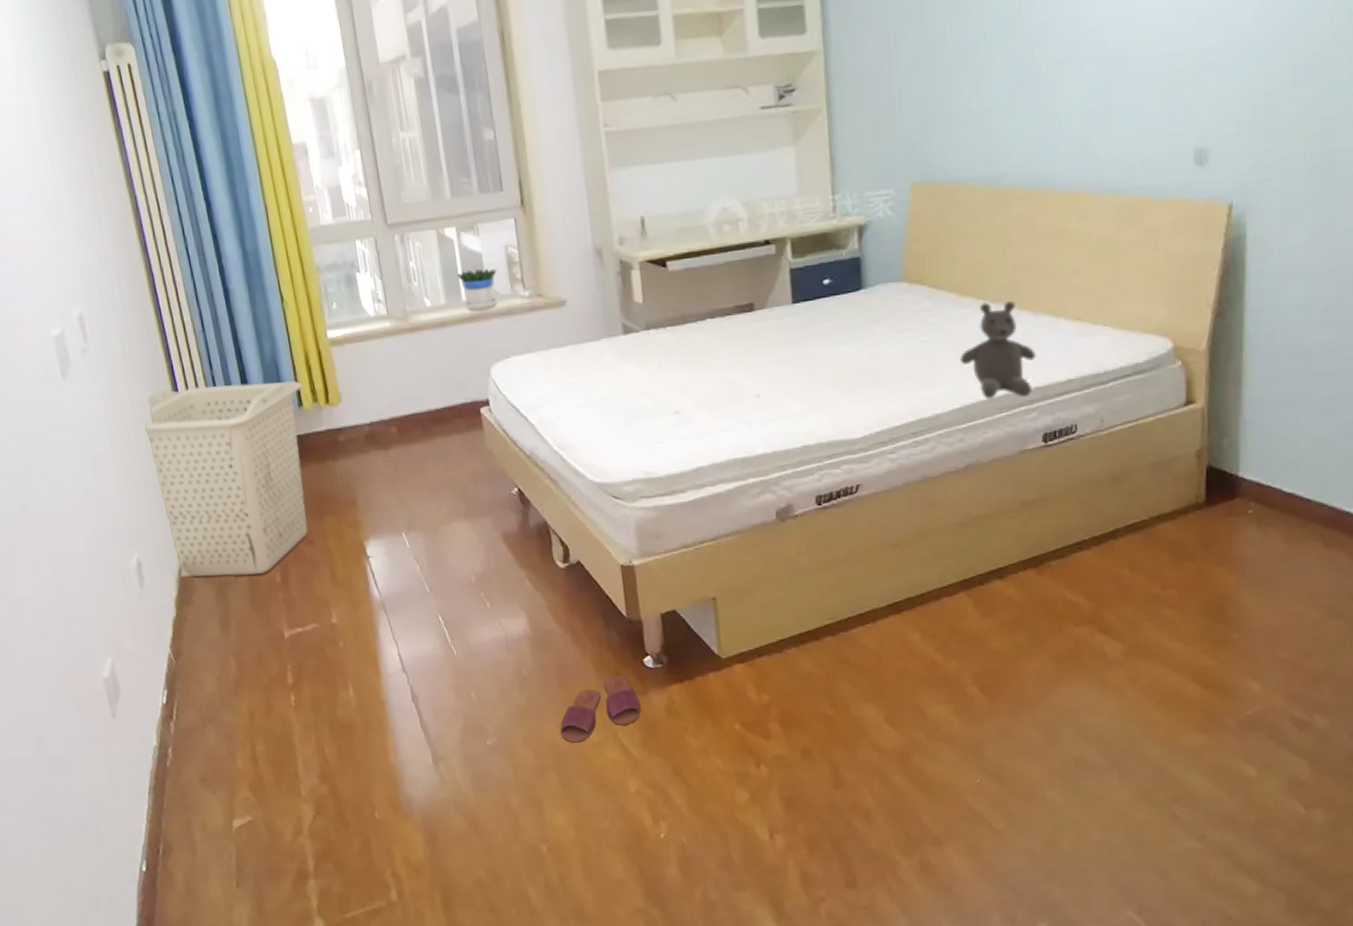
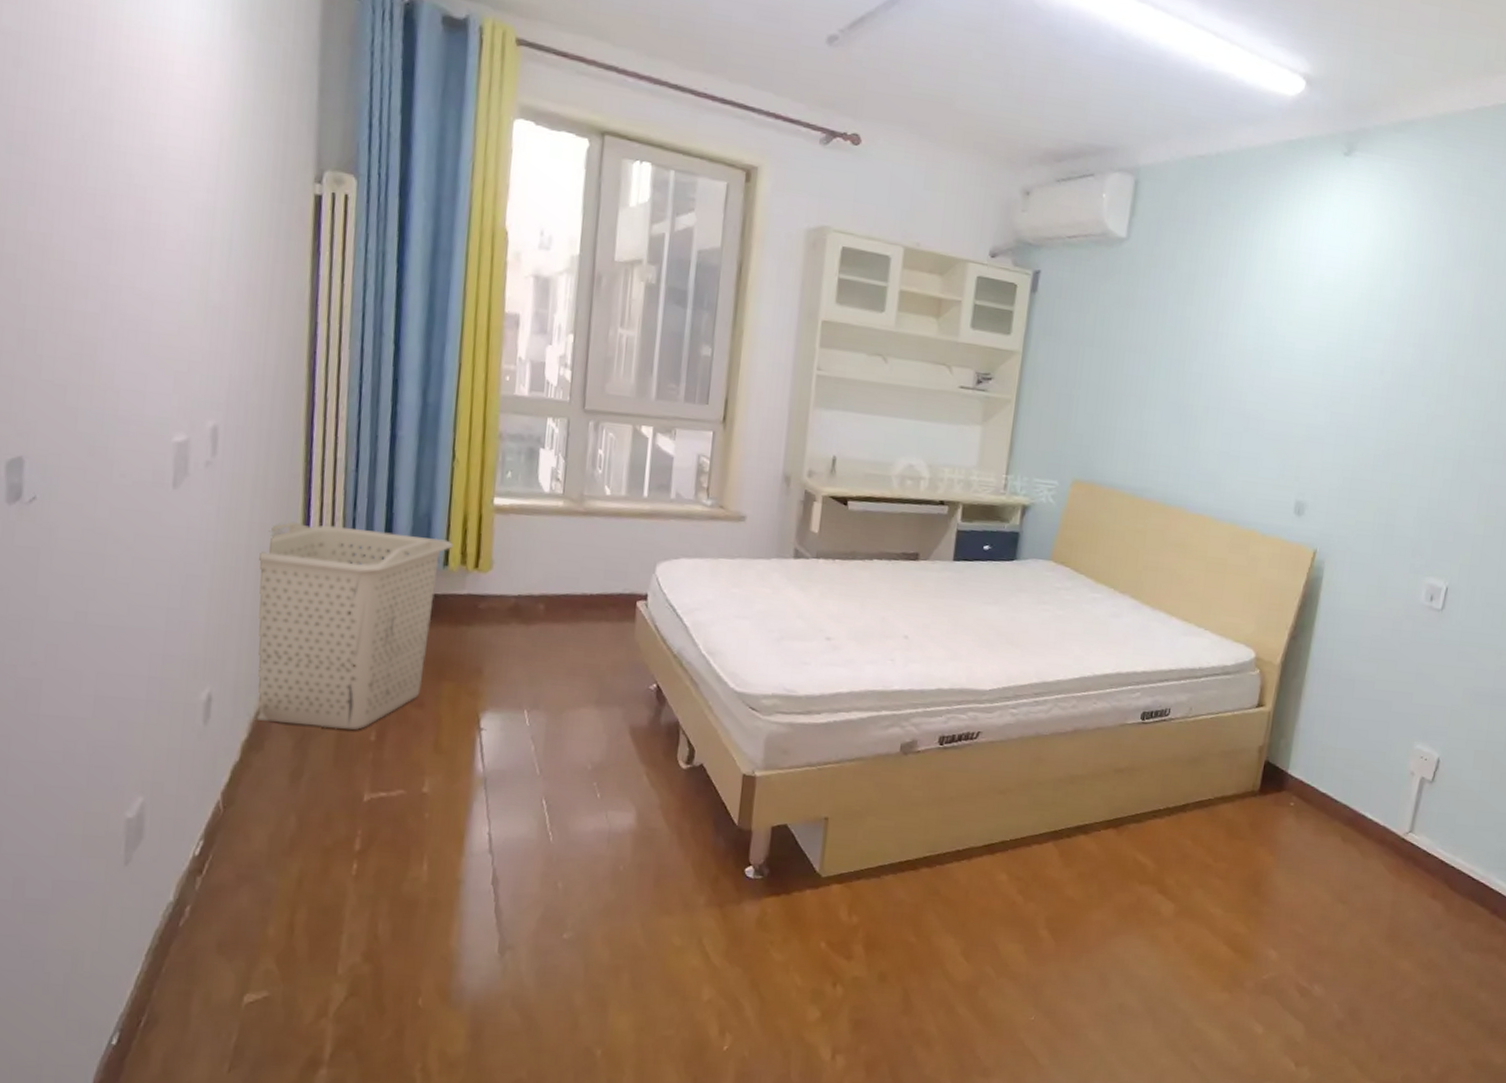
flowerpot: present [457,268,499,312] -> none [644,469,685,511]
slippers: present [560,676,641,743] -> none [644,882,733,946]
stuffed bear: present [959,300,1036,399] -> none [1085,591,1148,679]

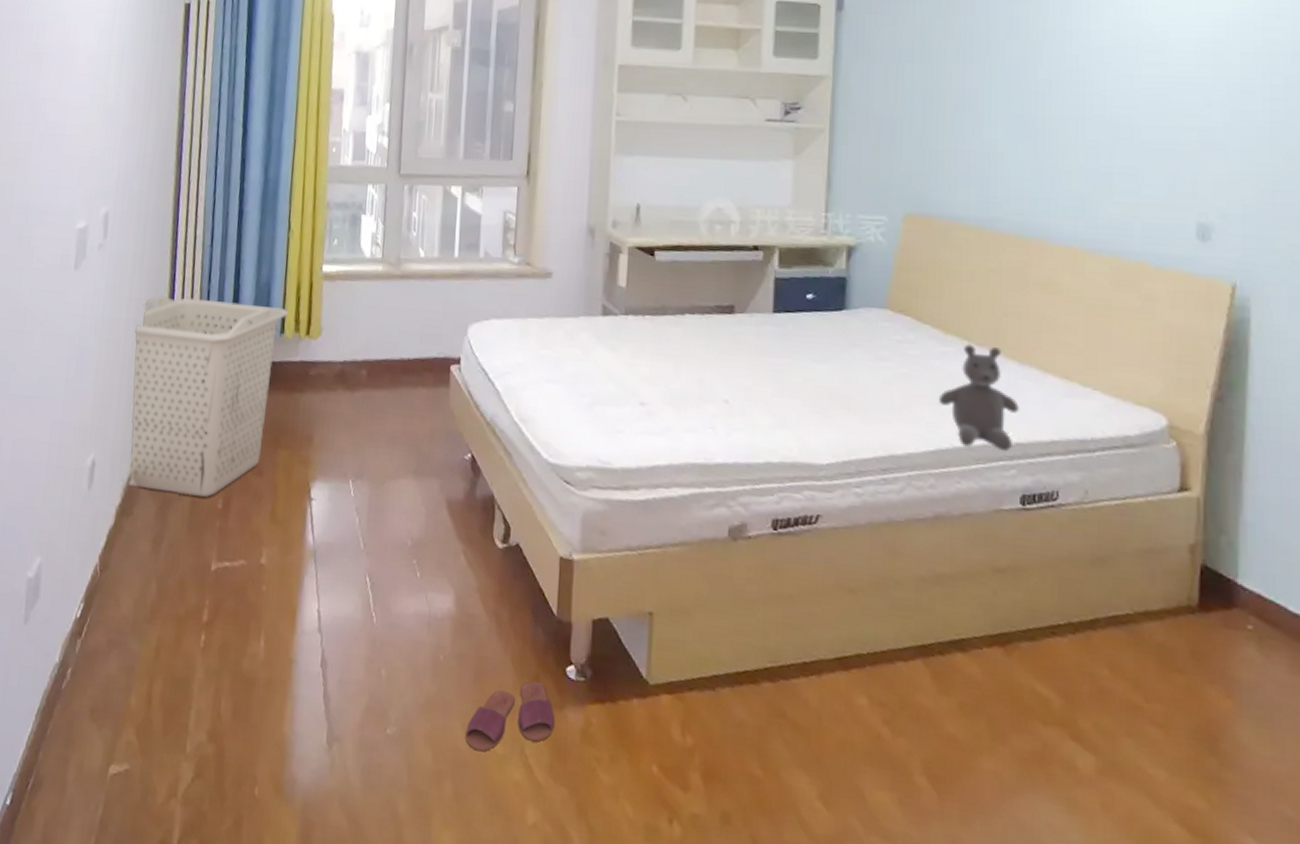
slippers: none [644,882,733,946] -> present [466,681,555,752]
stuffed bear: none [1085,591,1148,679] -> present [938,344,1019,452]

